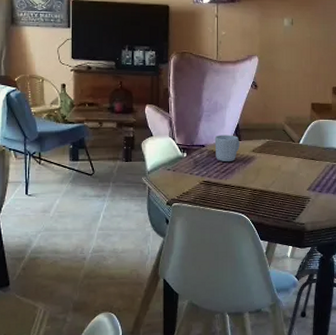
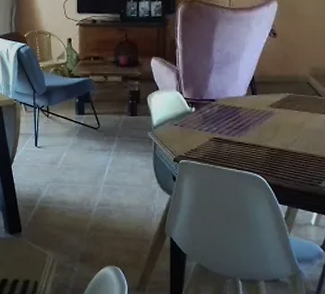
mug: present [214,135,240,163] -> none [226,88,255,118]

